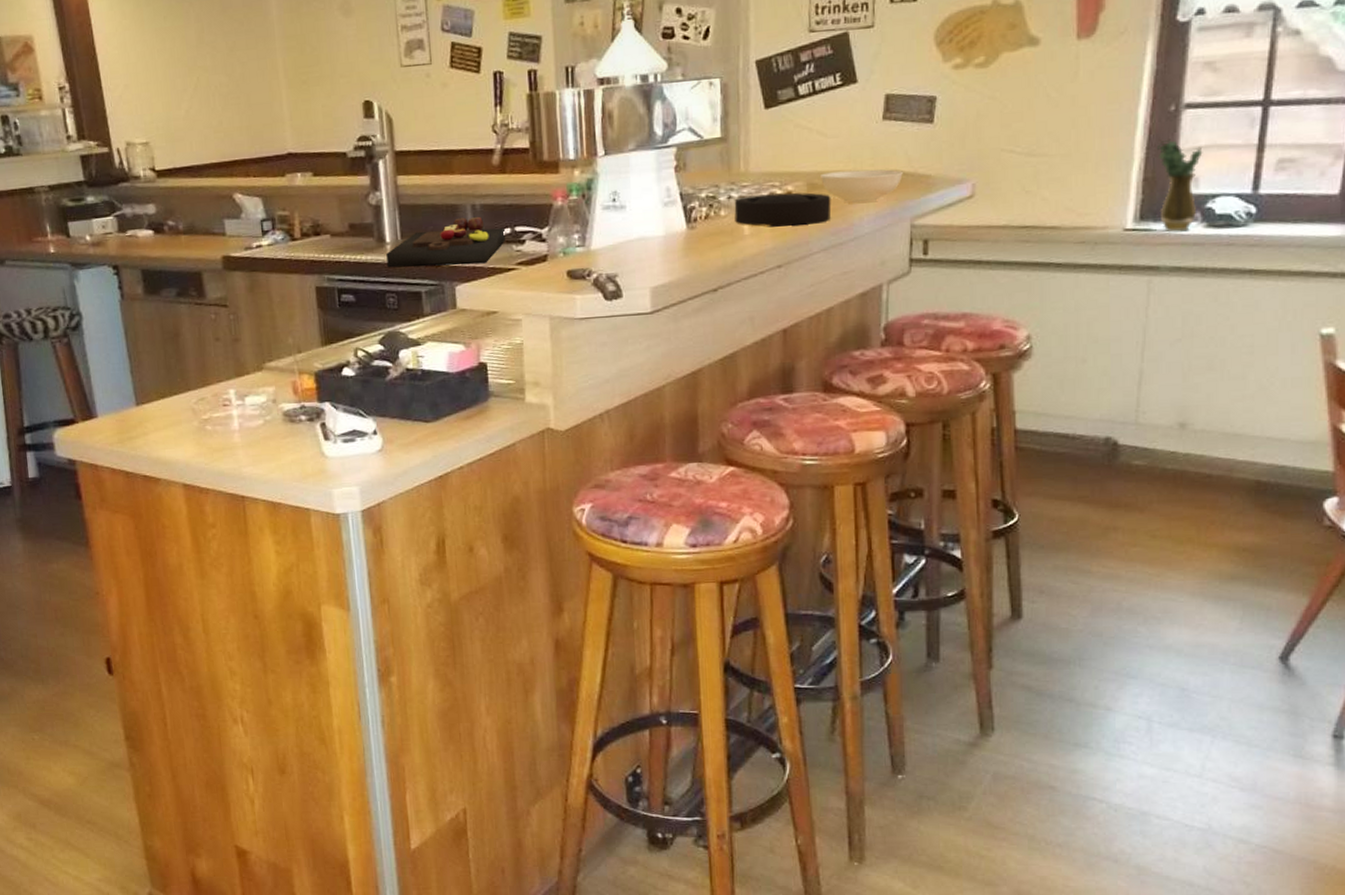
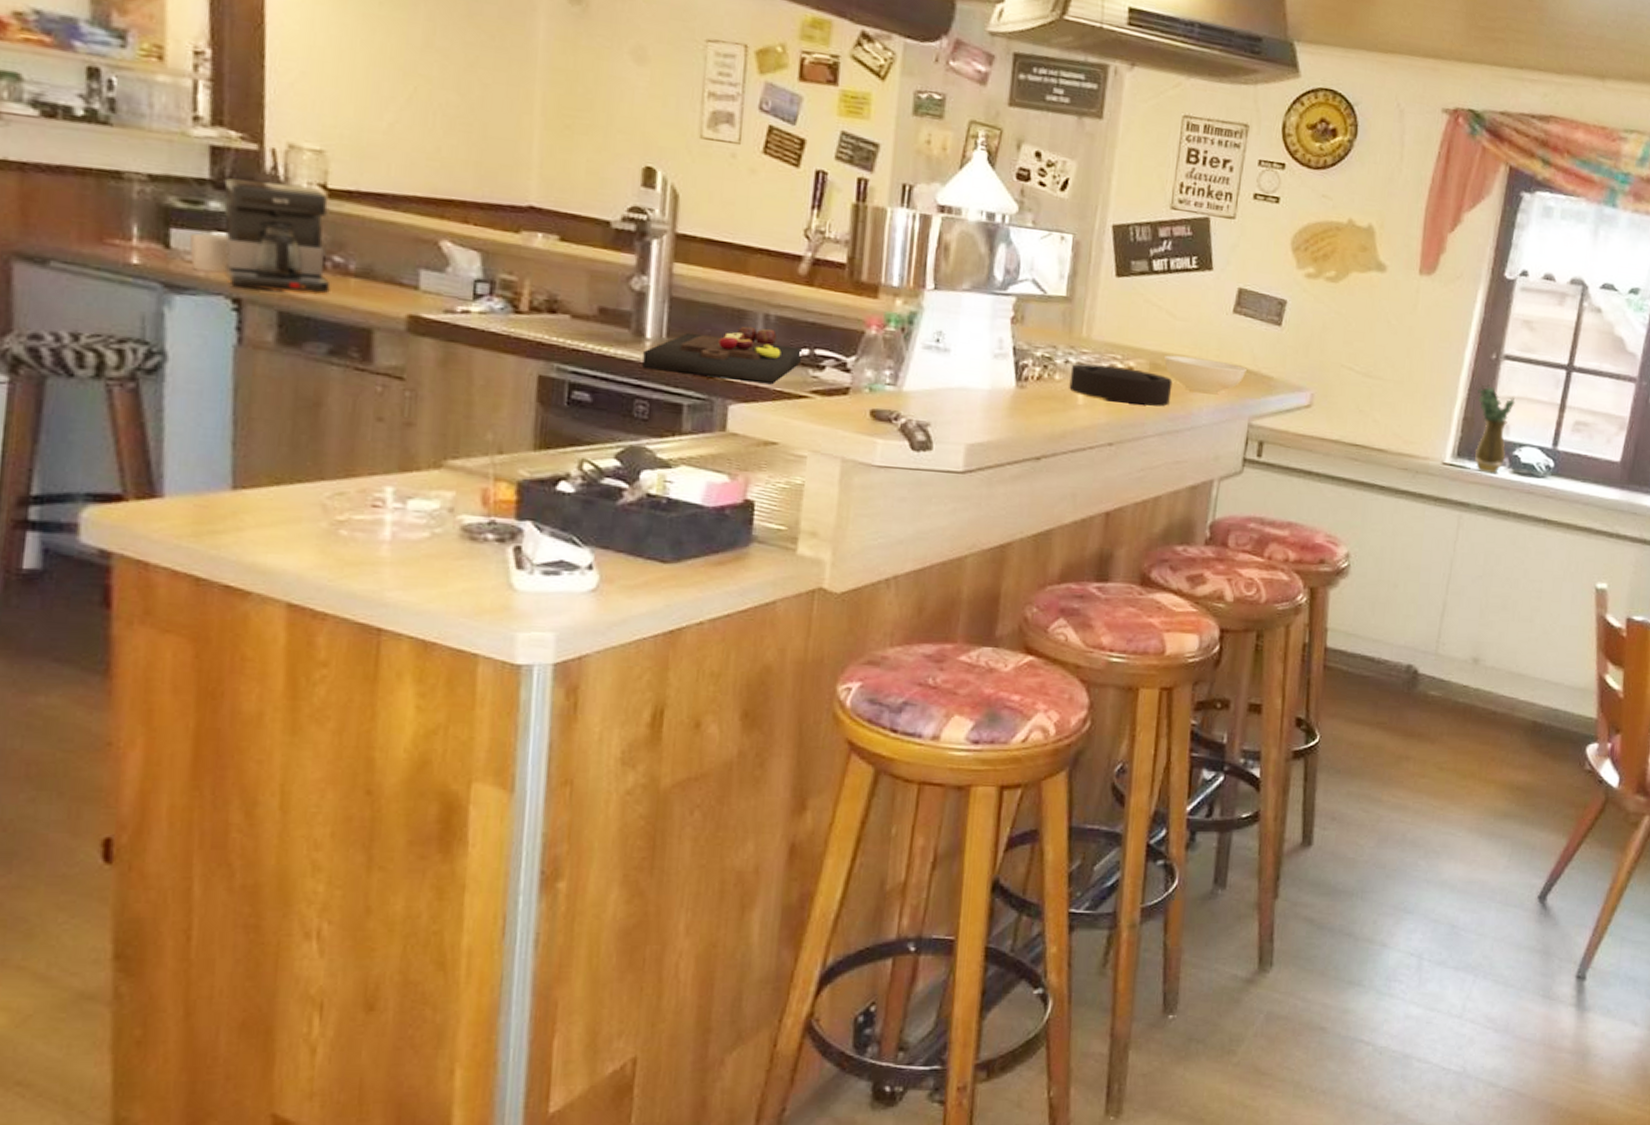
mug: none [79,221,105,250] -> present [189,233,228,274]
coffee maker: none [93,171,170,258] -> present [223,178,331,294]

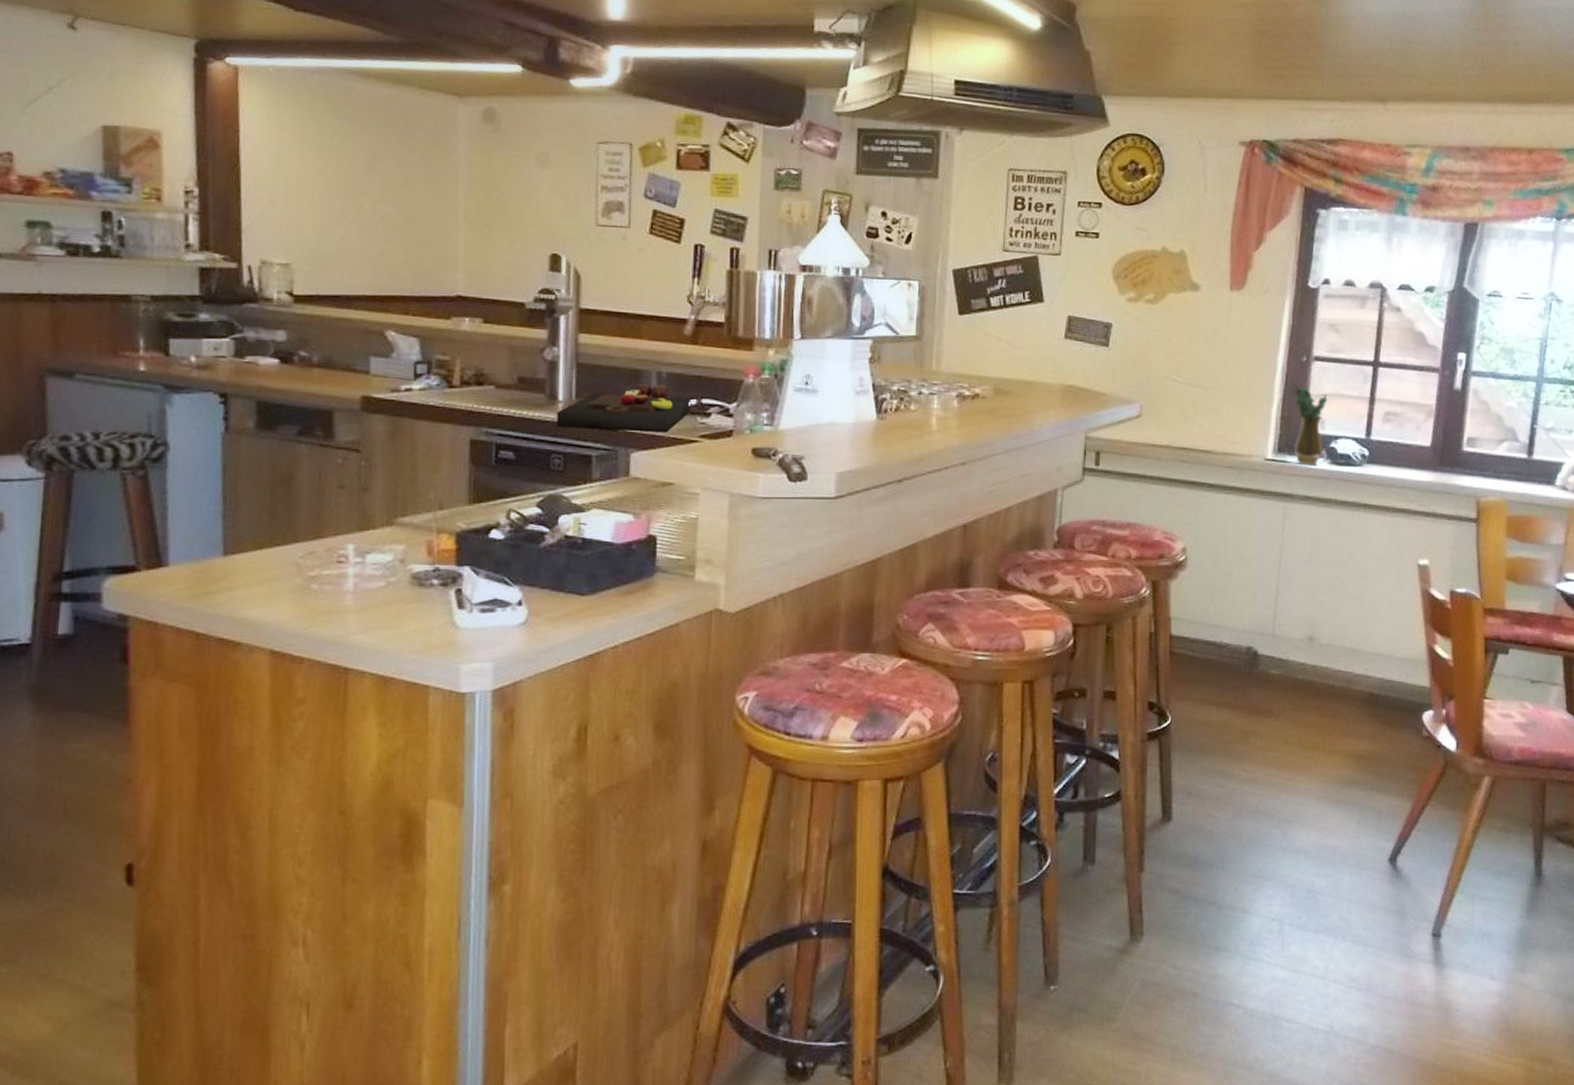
mug: present [189,233,228,274] -> none [184,341,215,373]
coffee maker: present [223,178,331,294] -> none [211,292,298,385]
ashtray: present [1069,363,1173,406] -> none [924,393,1015,427]
bowl: present [1164,355,1248,395] -> none [1006,380,1081,413]

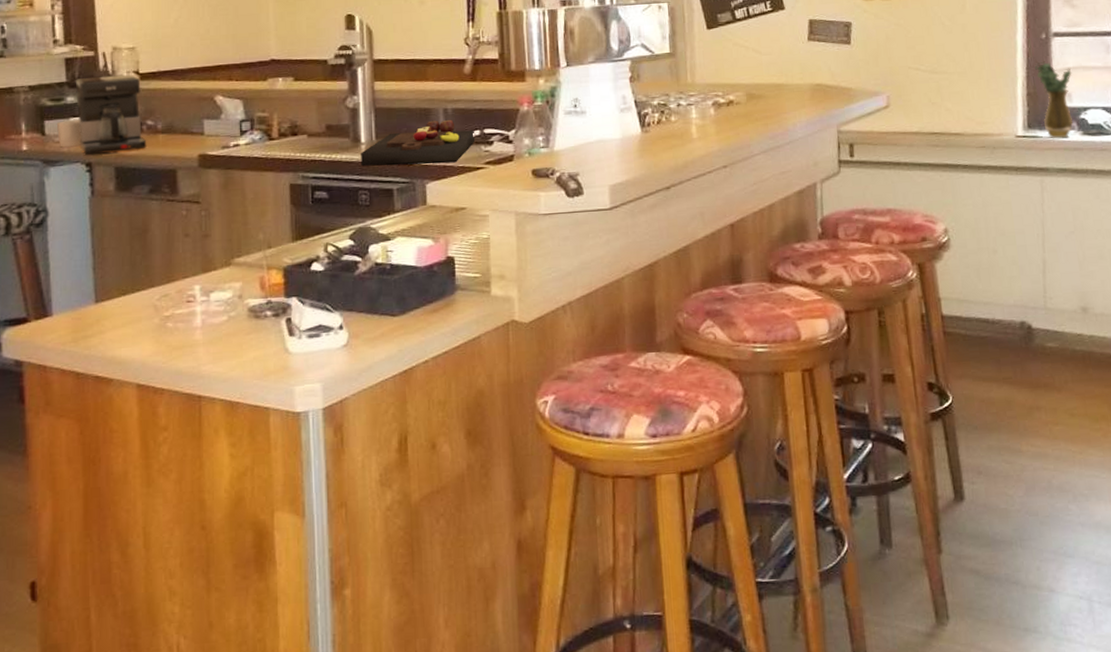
mug: none [184,341,215,373] -> present [56,120,81,148]
coffee maker: none [211,292,298,385] -> present [75,74,147,155]

